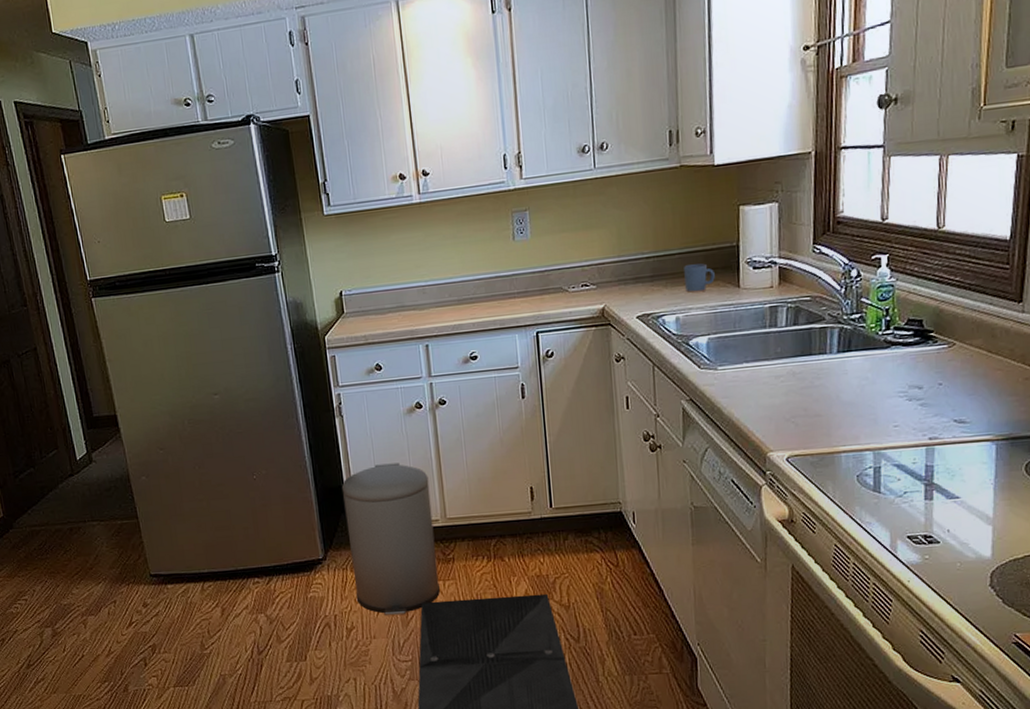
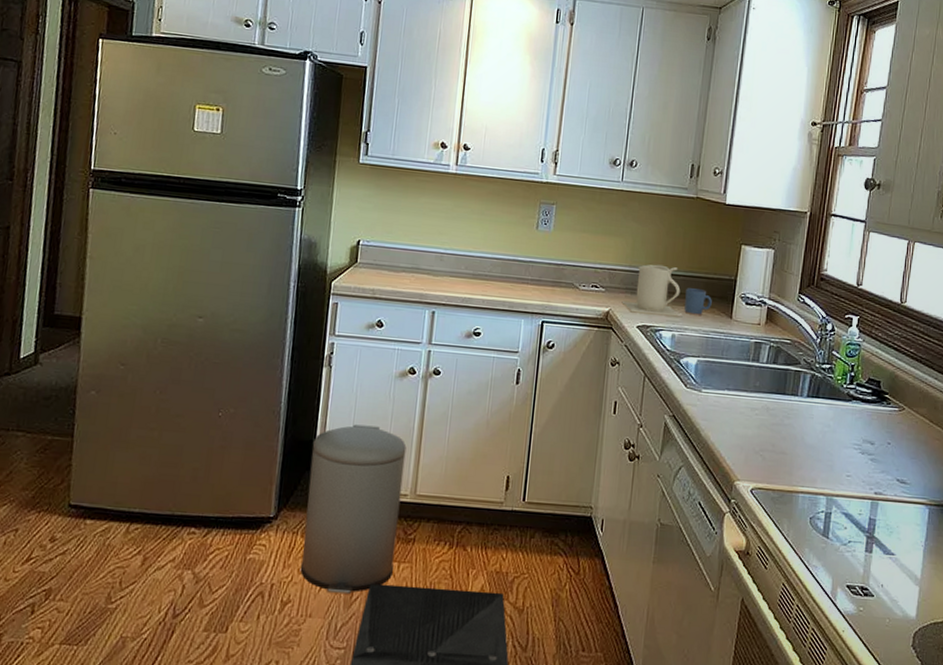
ceramic jug: none [616,246,685,304] -> present [621,264,683,318]

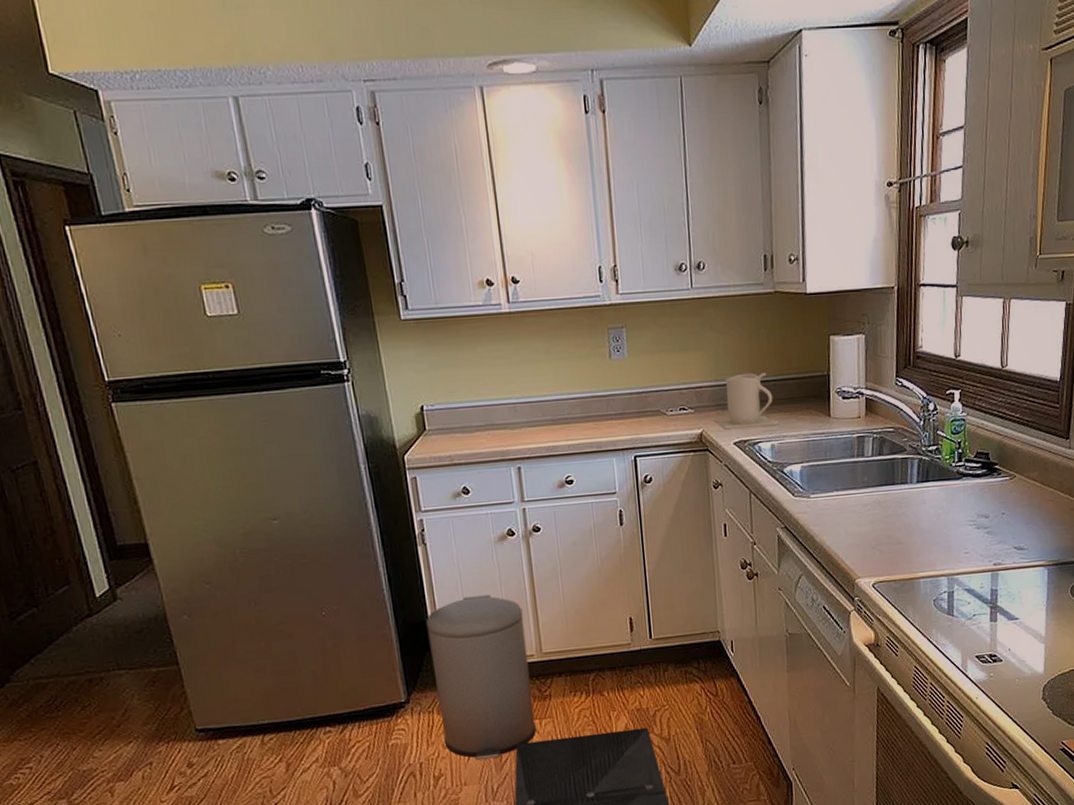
mug: present [684,288,712,315] -> none [778,391,808,420]

